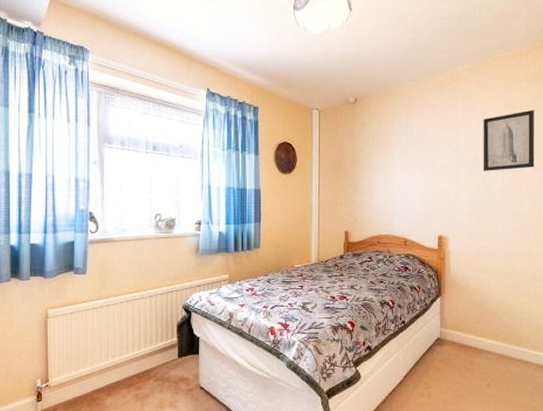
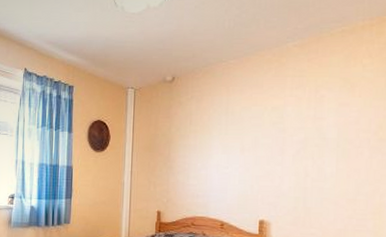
wall art: present [483,109,535,171] -> none [313,88,377,154]

